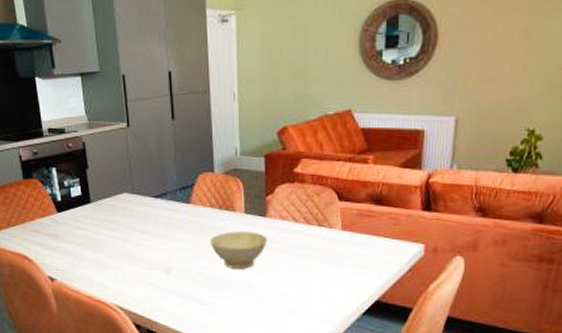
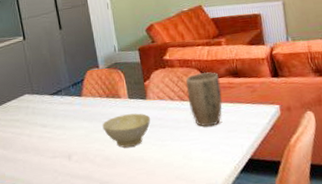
plant pot: none [315,193,358,258] -> present [185,72,223,127]

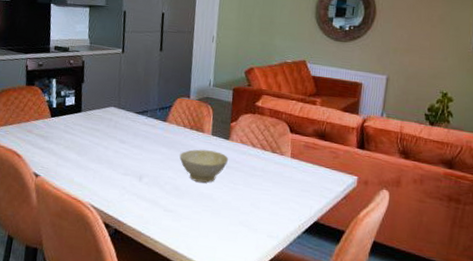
plant pot: present [185,72,223,127] -> none [269,126,306,182]

